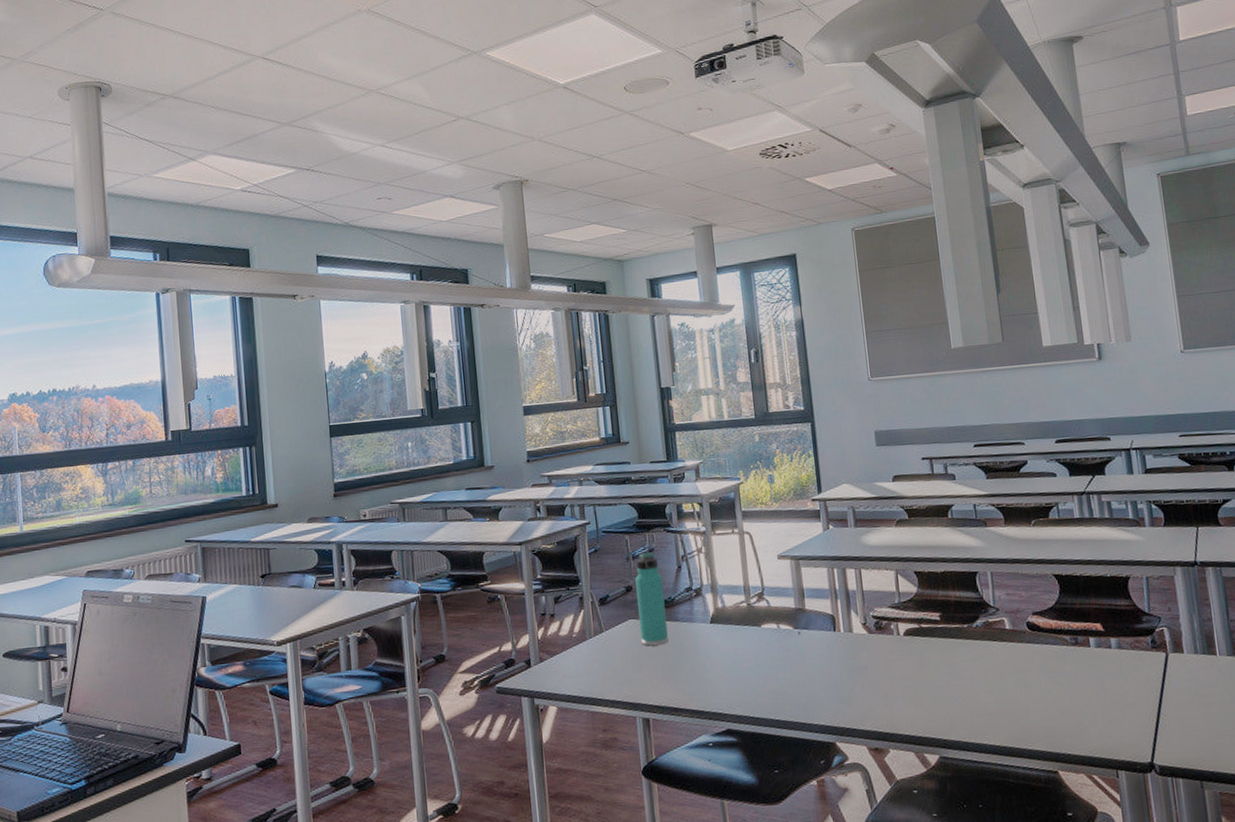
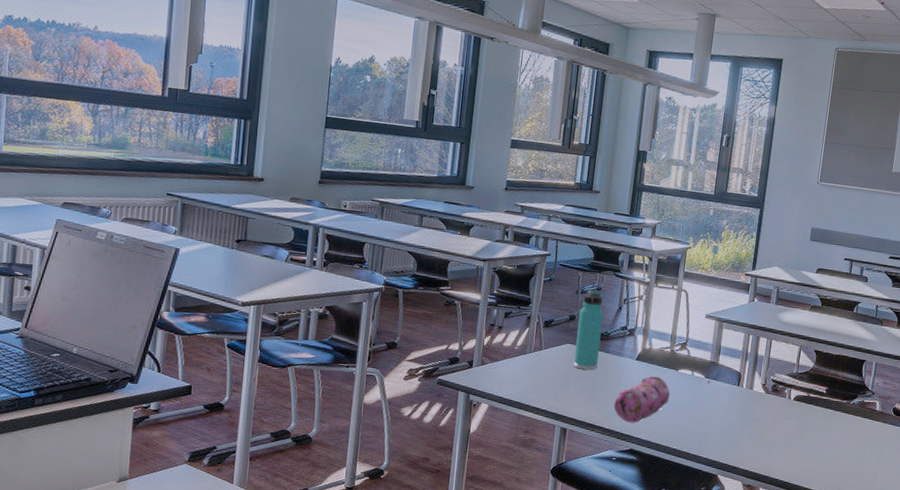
pencil case: none [696,638,759,699] -> present [614,376,670,423]

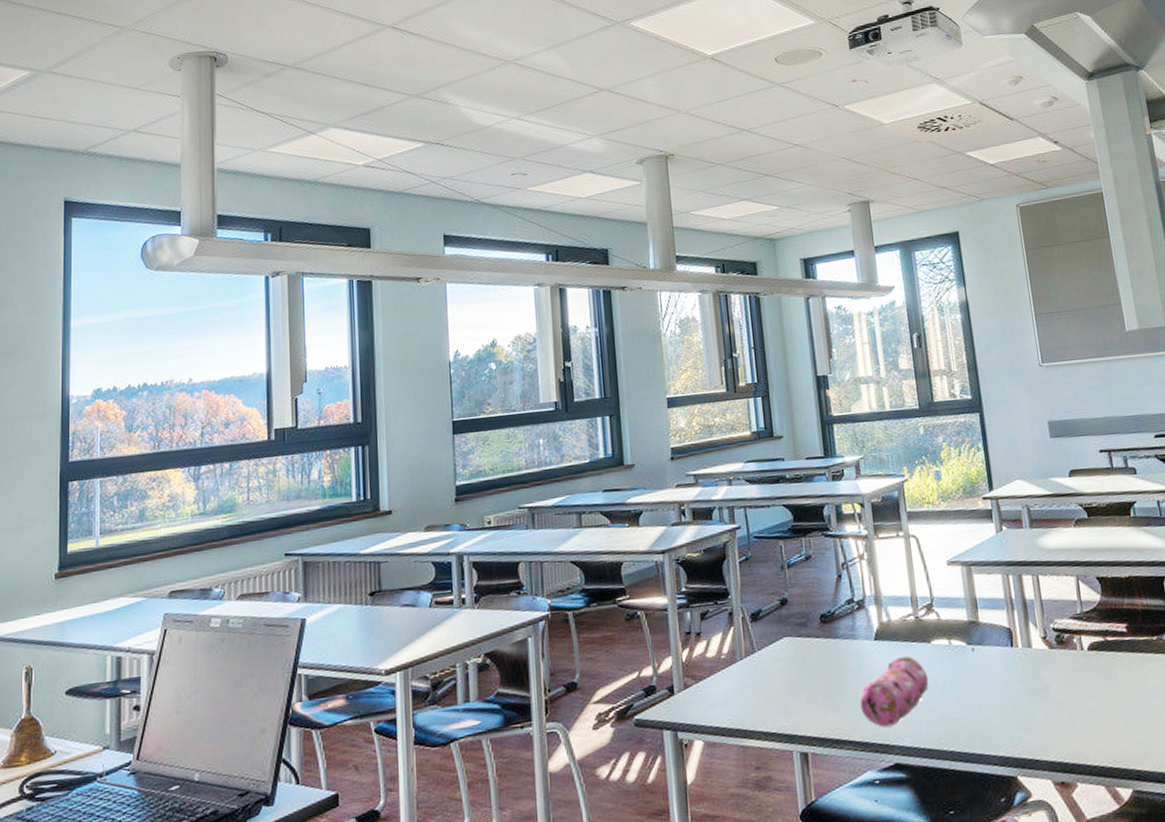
thermos bottle: present [574,289,603,370] -> none [791,559,828,668]

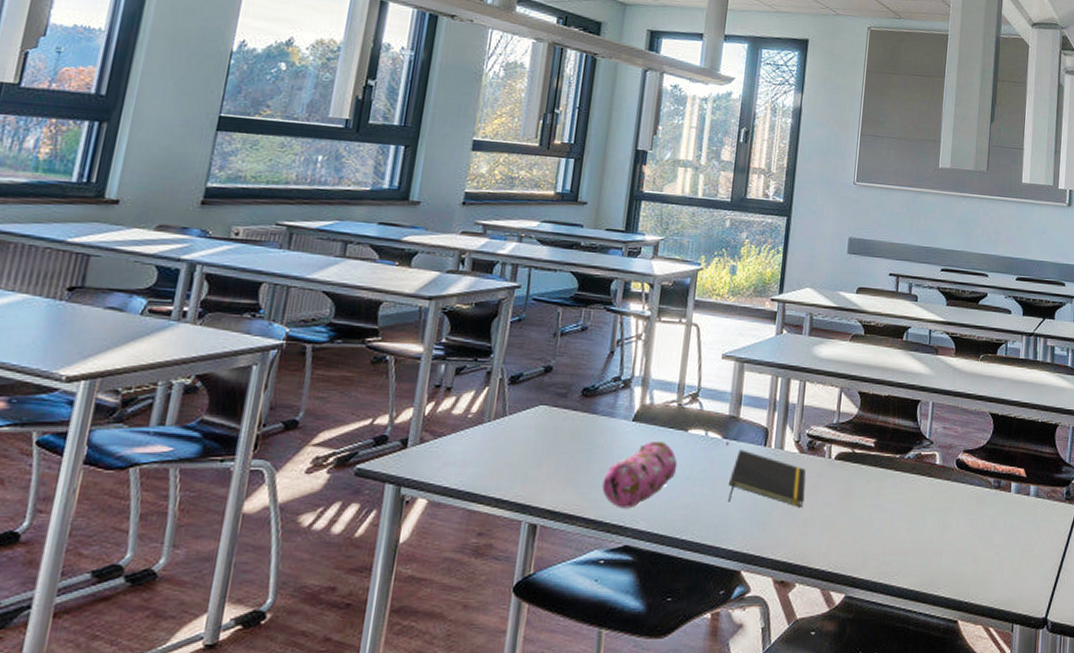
notepad: none [983,653,1066,708] -> present [727,450,806,507]

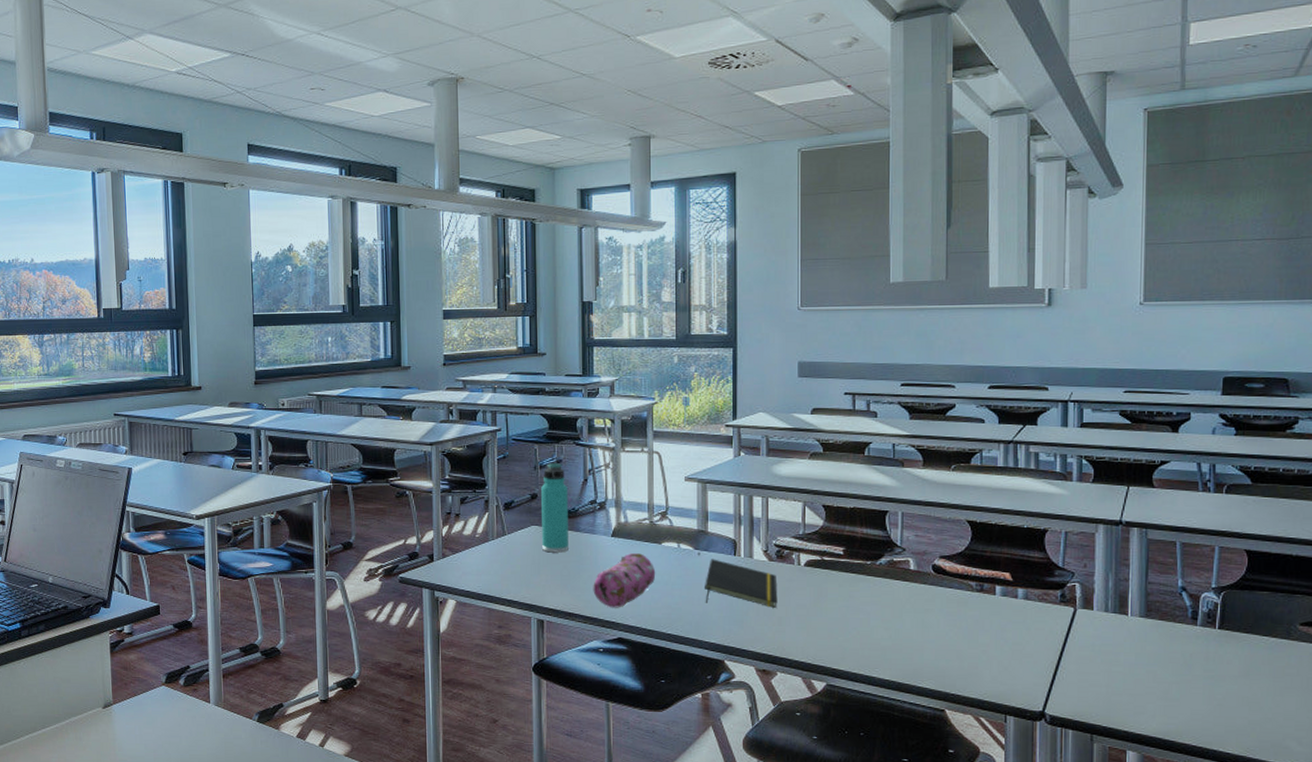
thermos bottle: none [549,329,590,440] -> present [541,462,569,553]

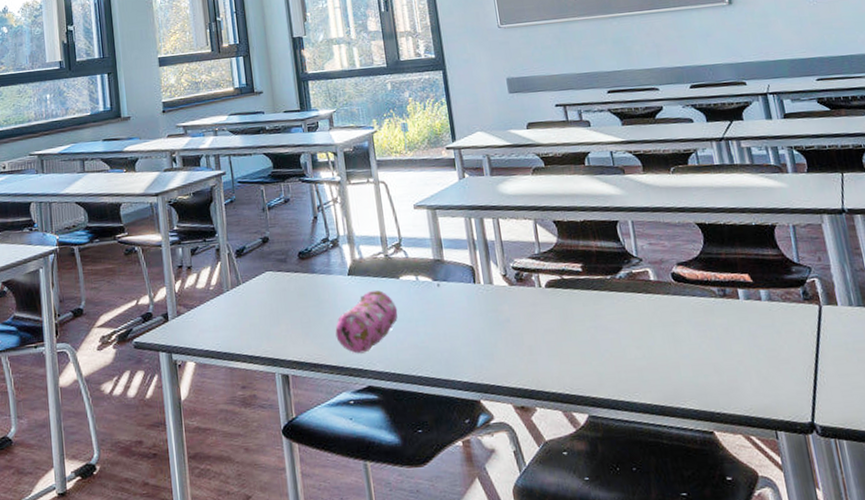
thermos bottle: present [541,462,569,553] -> none [272,202,306,299]
notepad: present [705,559,778,608] -> none [448,289,525,338]

